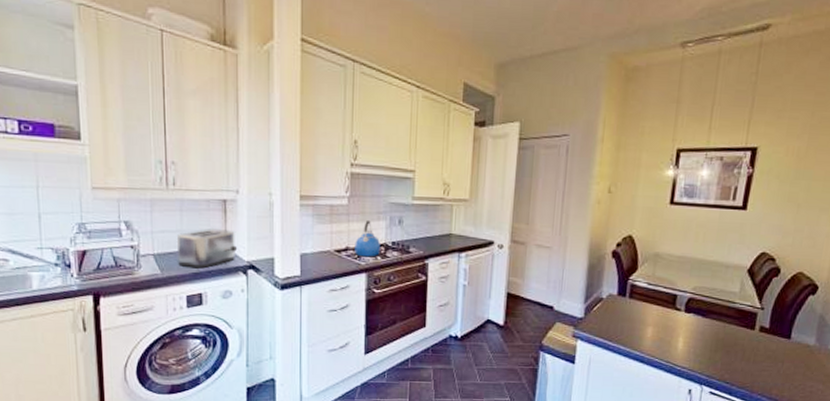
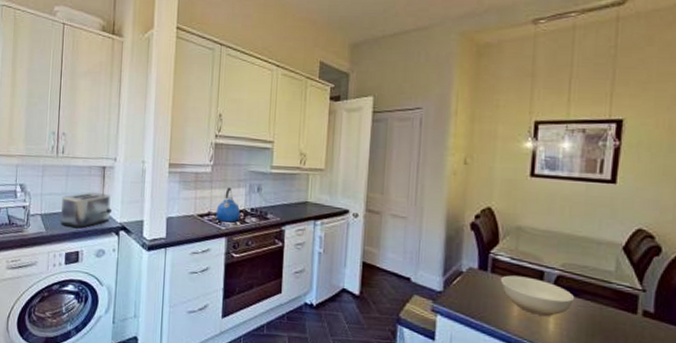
bowl: none [637,300,703,336] -> present [500,275,575,316]

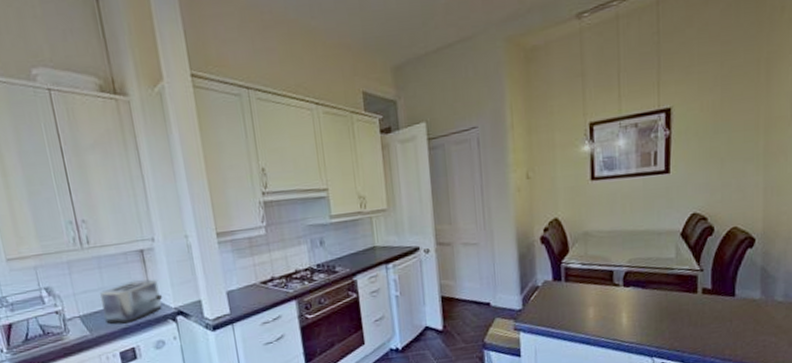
kettle: present [216,188,241,223] -> none [279,247,307,285]
bowl: present [500,275,575,316] -> none [574,278,643,313]

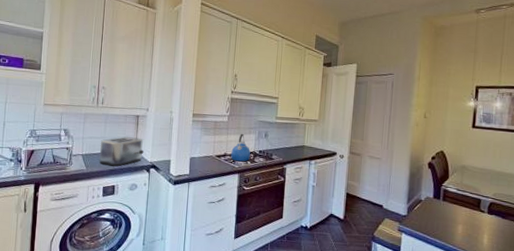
kettle: none [279,247,307,285] -> present [231,134,251,162]

